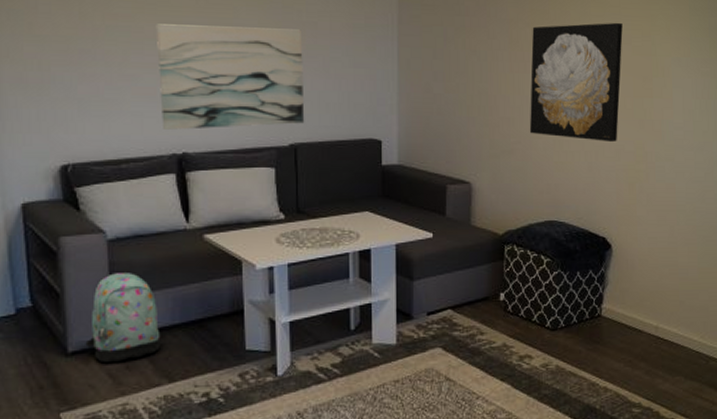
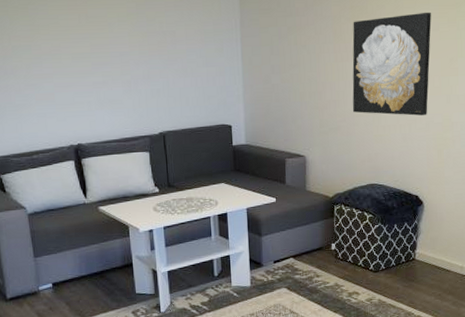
backpack: present [85,273,162,362] -> none [19,238,74,305]
wall art: present [156,24,305,130] -> none [49,38,170,126]

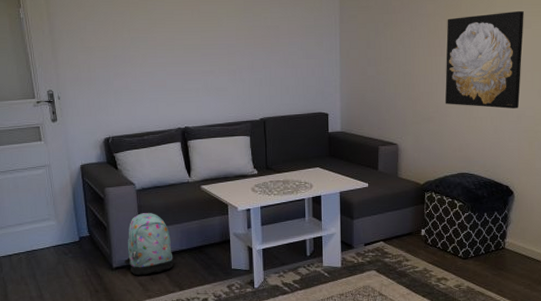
backpack: none [19,238,74,305] -> present [124,213,175,275]

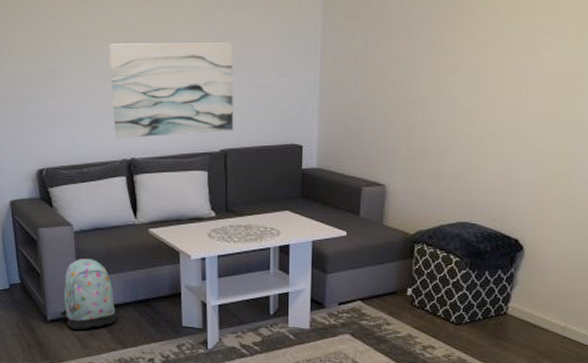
wall art: none [164,32,271,110] -> present [108,42,234,138]
wall art: present [445,10,524,109] -> none [447,18,557,144]

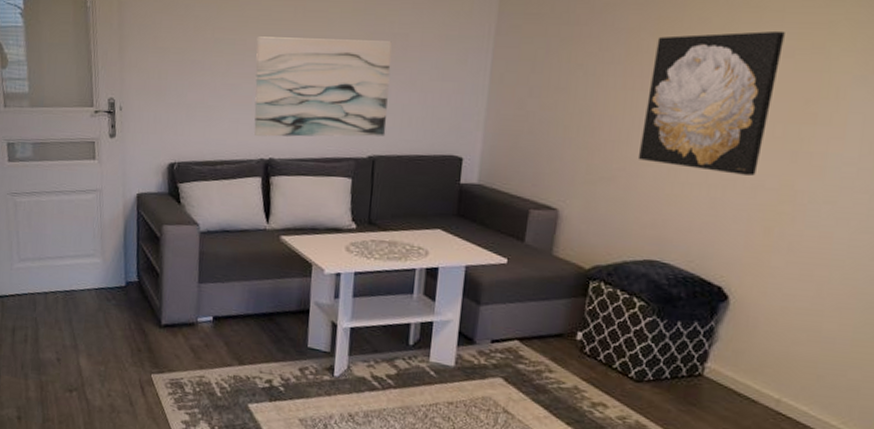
backpack: present [60,259,117,329] -> none [175,261,236,339]
wall art: none [447,18,557,144] -> present [637,30,785,176]

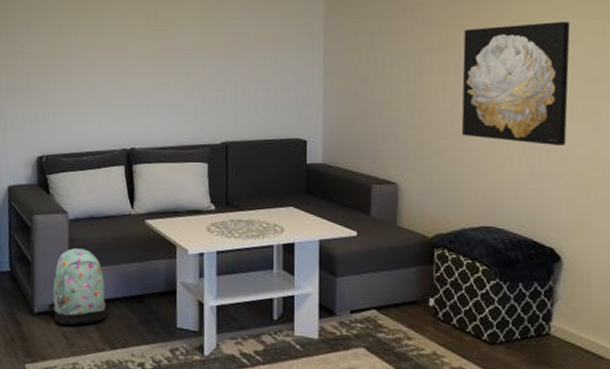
backpack: none [175,261,236,339] -> present [47,248,107,325]
wall art: present [254,36,392,137] -> none [114,40,236,128]

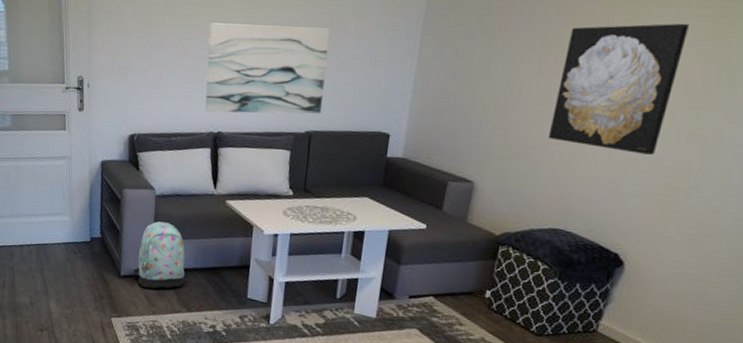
wall art: none [114,40,236,128] -> present [205,23,330,114]

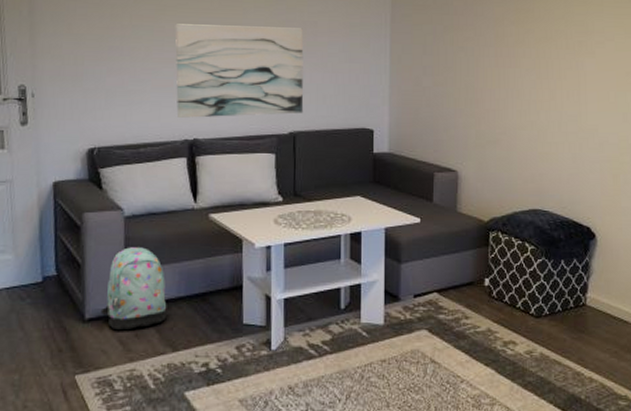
wall art: present [547,23,689,155] -> none [514,20,606,134]

